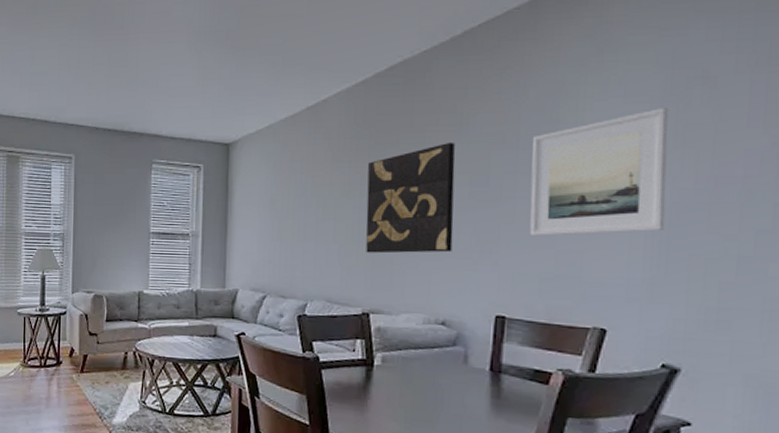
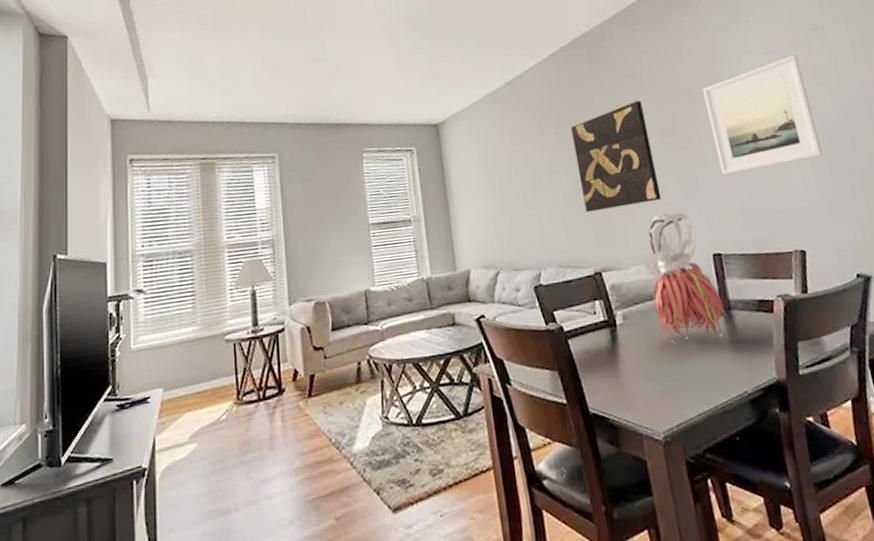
dried flowers: none [416,266,495,395] -> present [643,213,727,338]

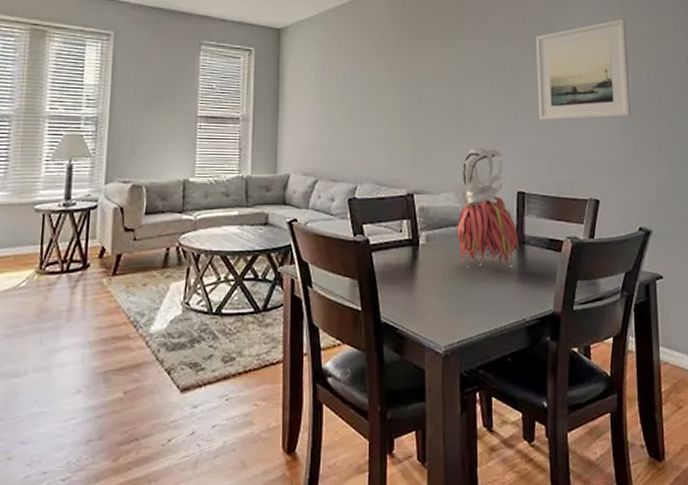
wall art: present [571,100,661,213] -> none [408,37,480,137]

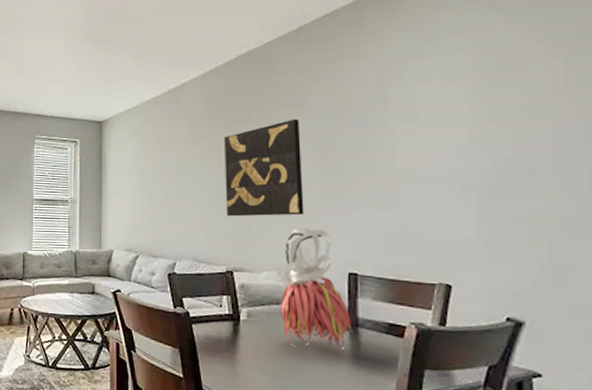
wall art: none [408,37,480,137] -> present [225,118,304,217]
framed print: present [535,19,631,120] -> none [366,89,492,200]

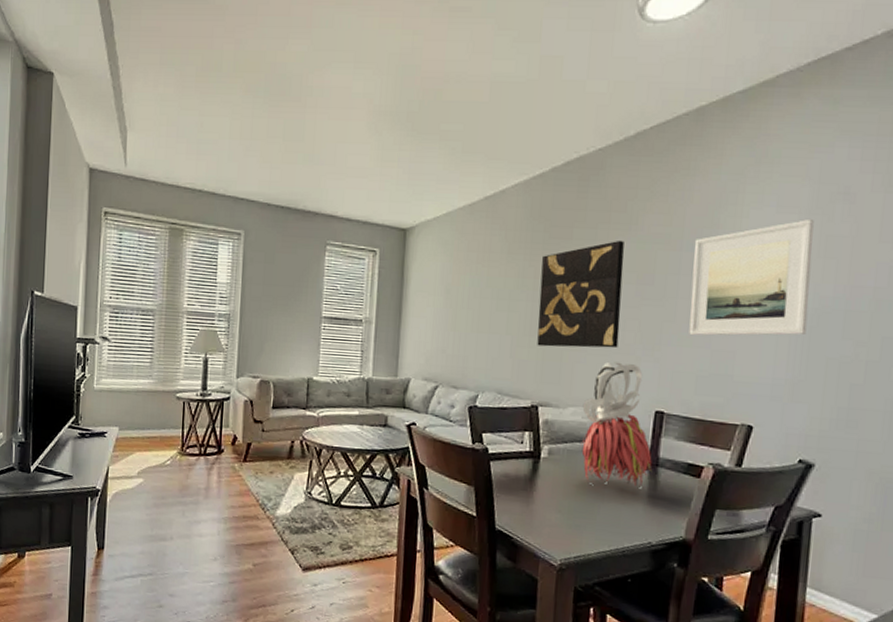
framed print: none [366,89,492,200] -> present [689,219,814,336]

